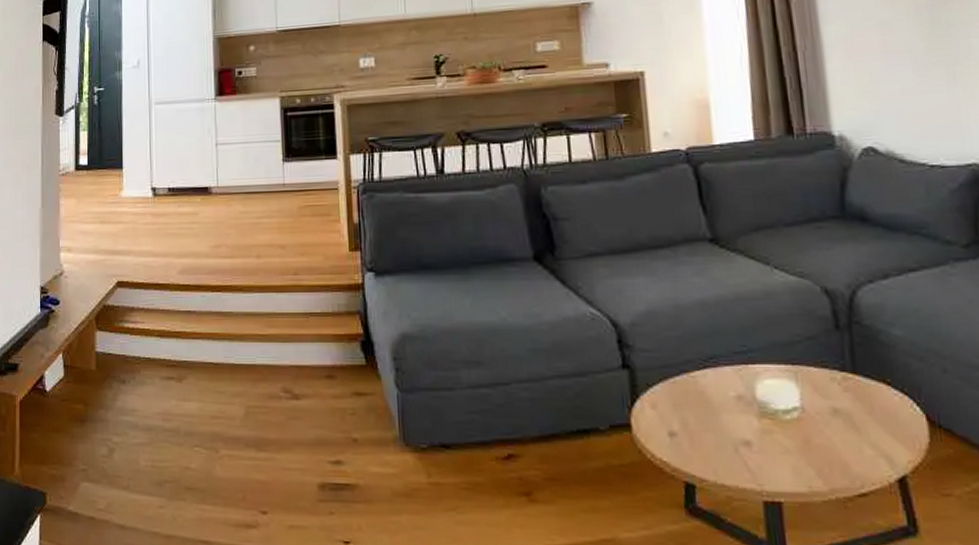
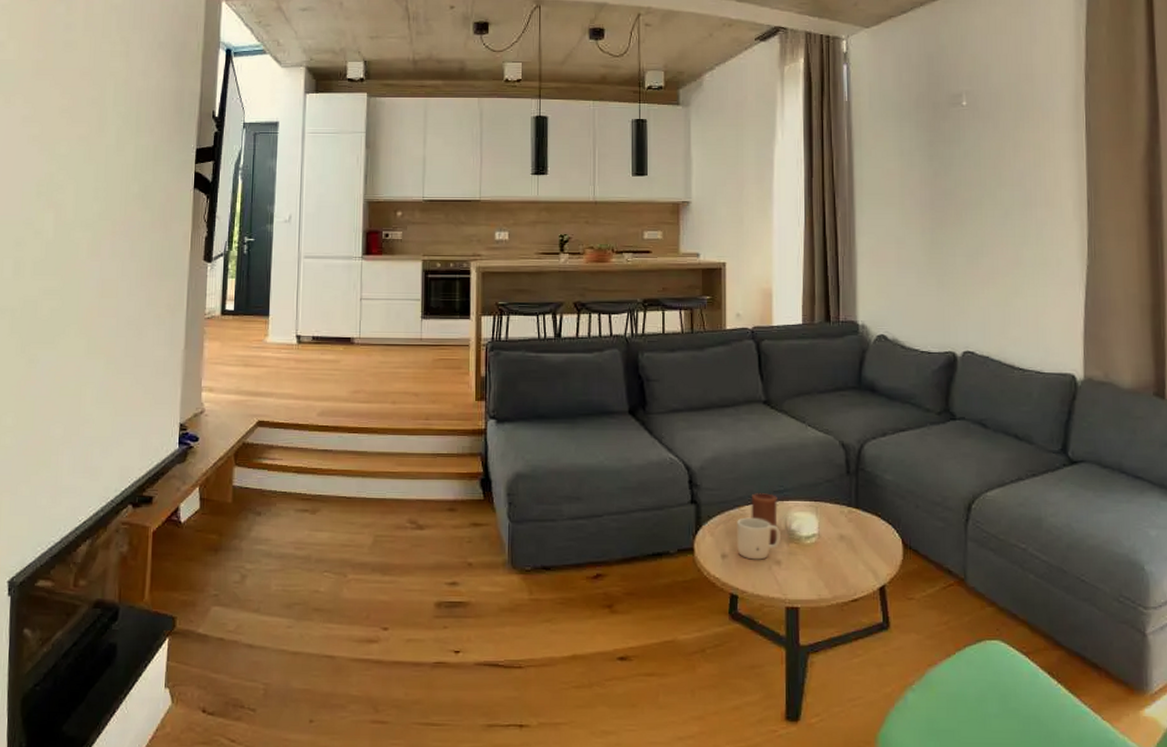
mug: none [686,385,748,440] -> present [737,517,780,560]
candle: none [702,355,743,422] -> present [751,493,778,546]

